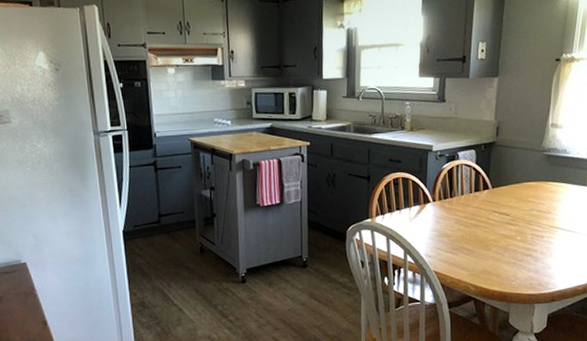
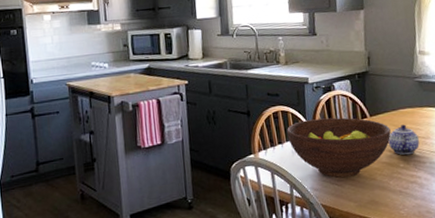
fruit bowl: none [406,187,512,247] -> present [287,117,391,178]
teapot: none [508,198,539,229] -> present [388,124,420,155]

